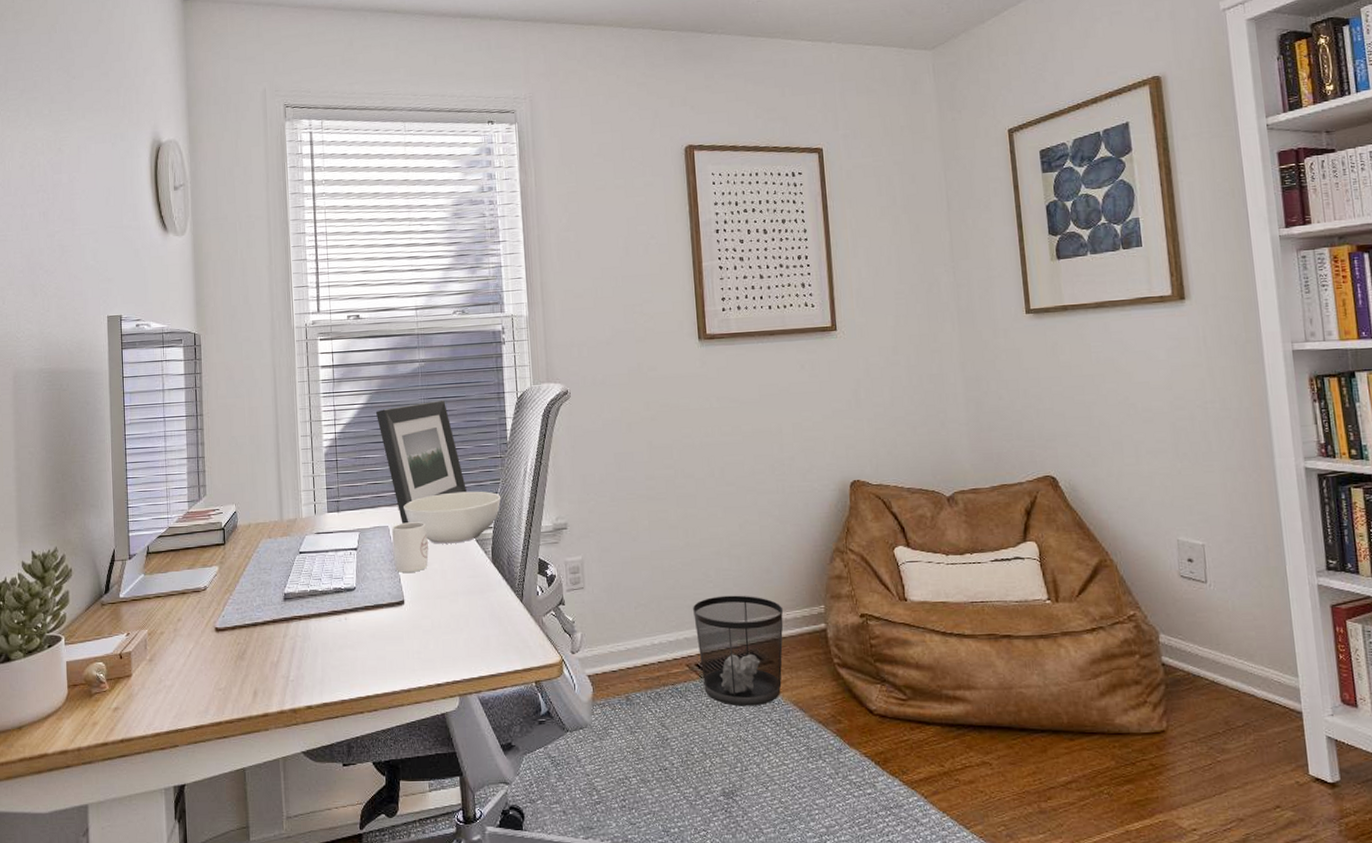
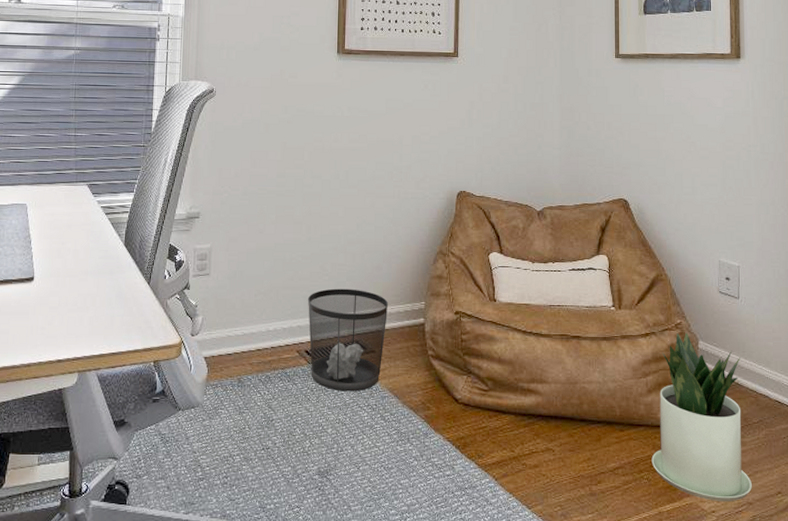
picture frame: present [375,399,468,524] -> none [26,87,108,203]
mug: present [392,522,429,573] -> none [27,202,65,250]
bowl: present [404,491,501,544] -> none [44,176,140,225]
planter: none [1111,625,1242,818] -> present [651,332,752,501]

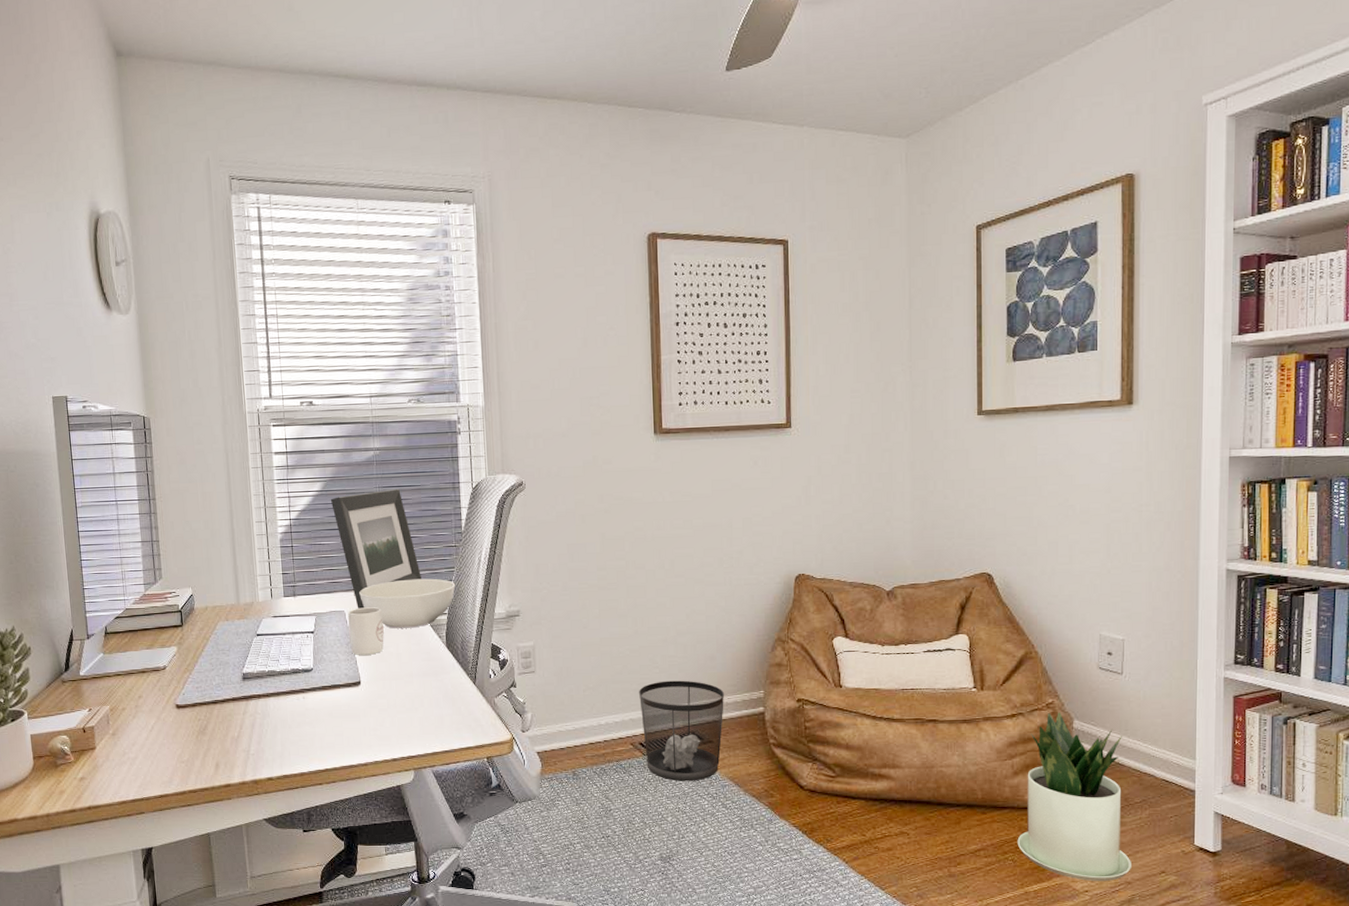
picture frame: none [26,87,108,203] -> present [330,488,423,609]
mug: none [27,202,65,250] -> present [348,607,384,655]
bowl: none [44,176,140,225] -> present [359,578,456,629]

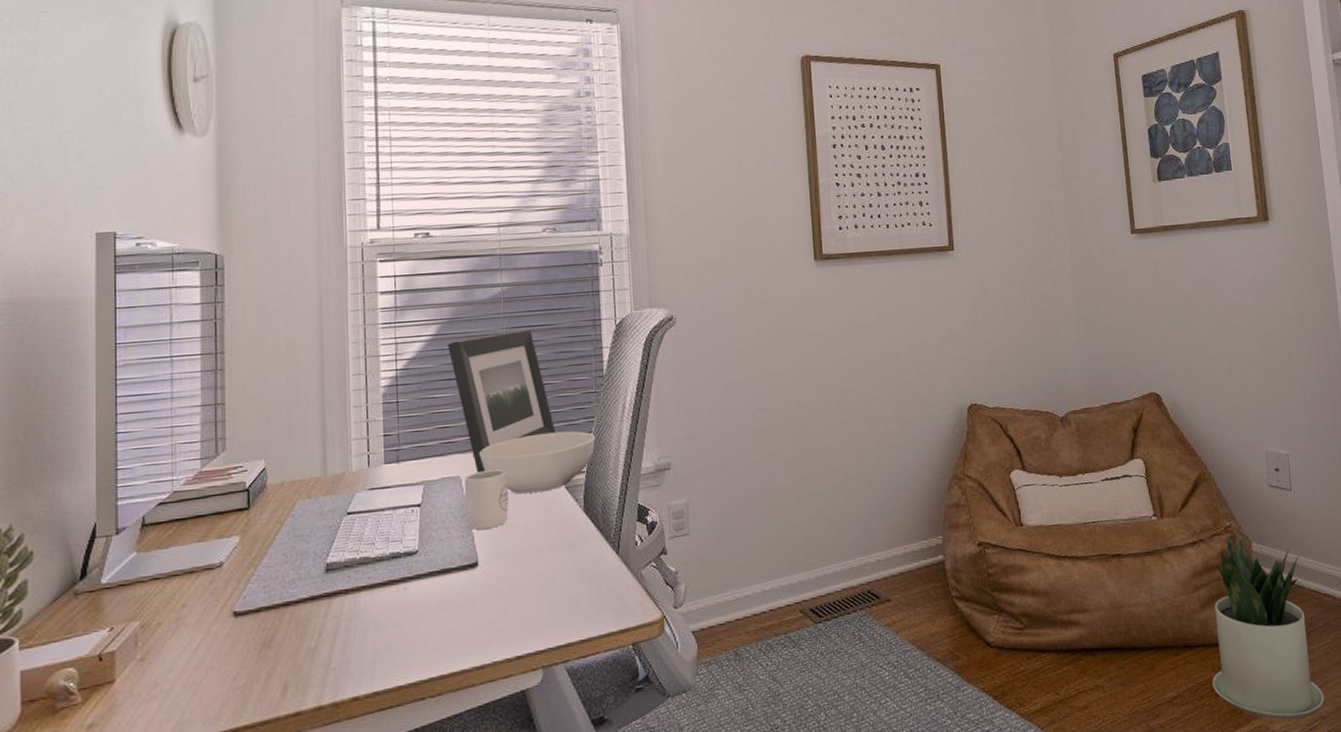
waste bin: present [638,680,725,782] -> none [806,530,901,651]

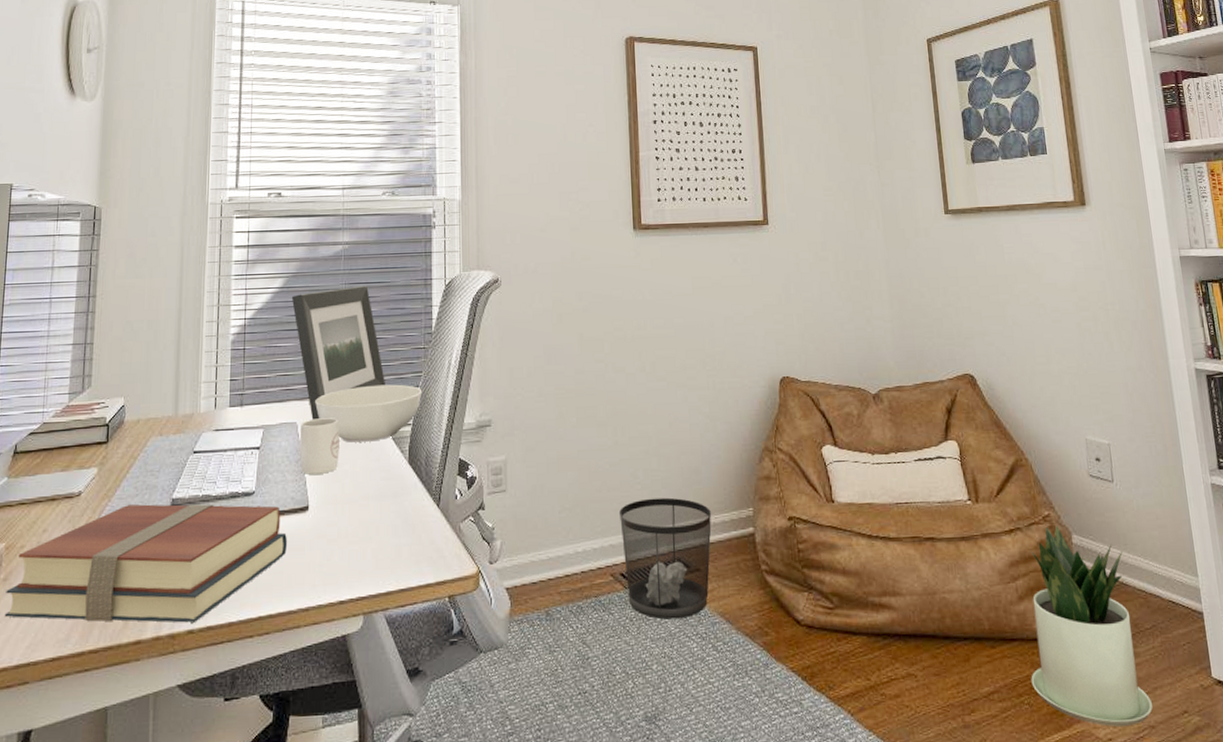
books: none [144,564,457,699] -> present [4,504,287,623]
waste bin: none [806,530,901,651] -> present [618,497,712,620]

